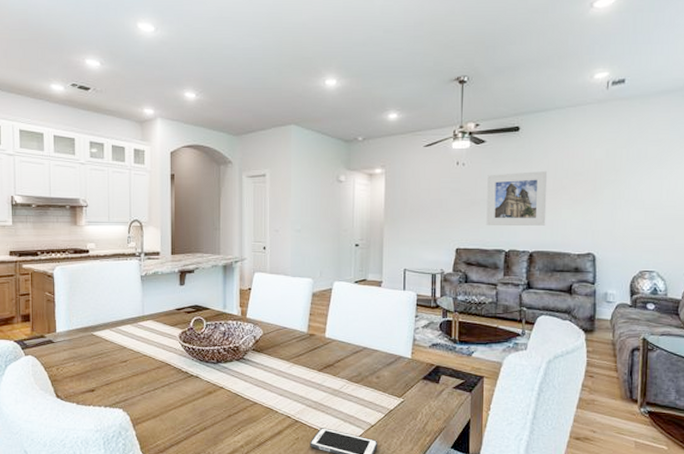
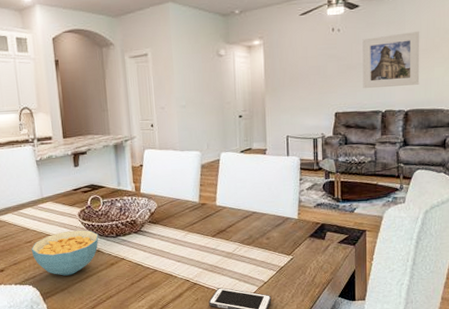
cereal bowl: none [125,352,198,401] -> present [31,230,99,276]

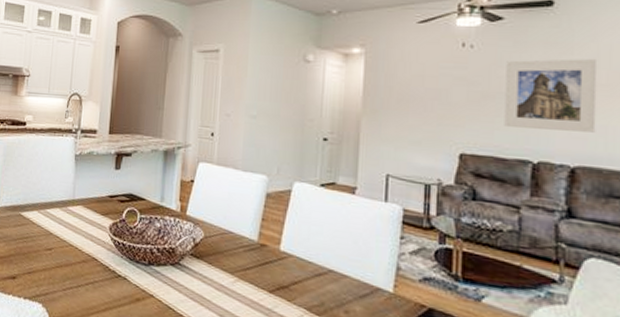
cereal bowl: present [31,230,99,276] -> none [49,245,128,302]

